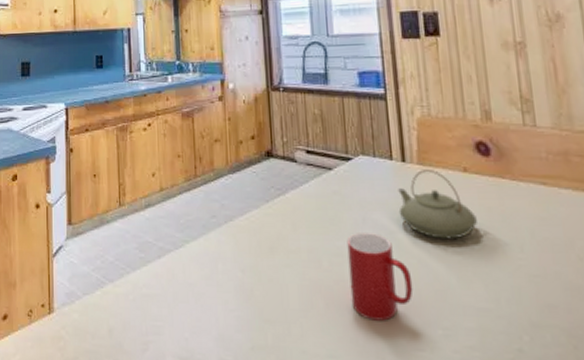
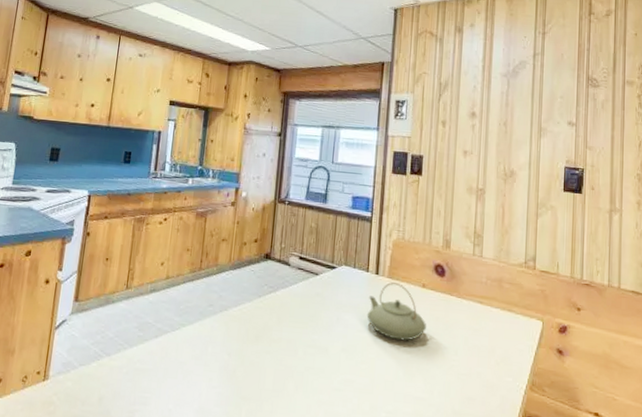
cup: present [347,233,413,321] -> none [317,329,369,404]

